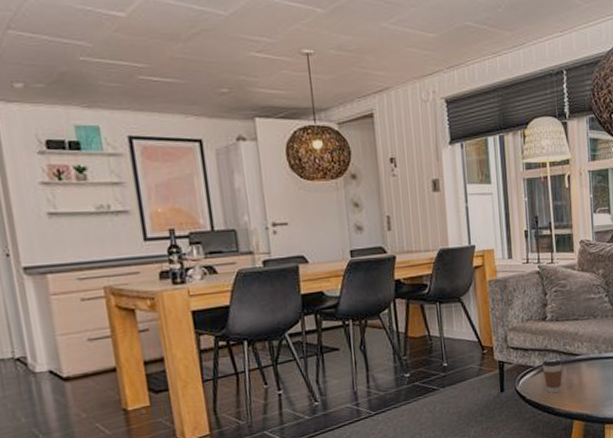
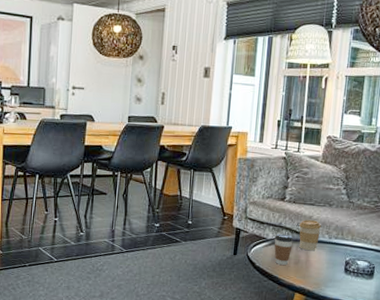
coffee cup: none [566,336,590,372] -> present [299,220,322,251]

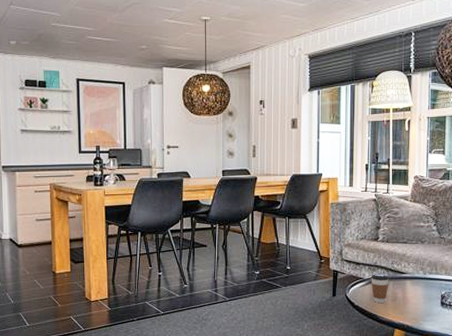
coffee cup: present [299,220,322,251] -> none [394,258,416,288]

